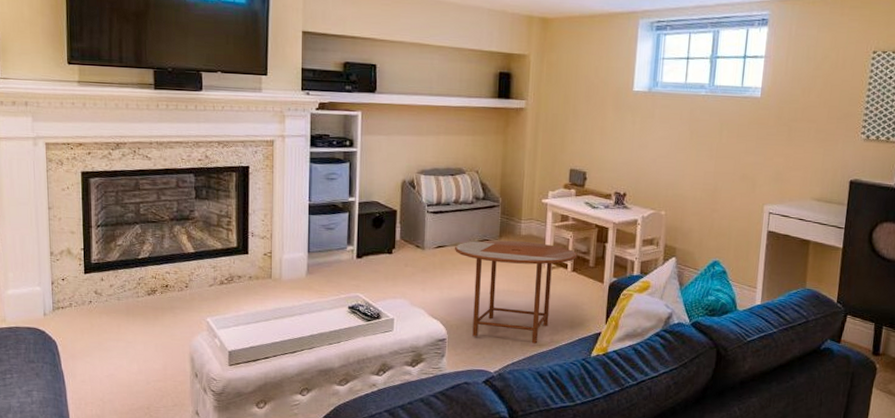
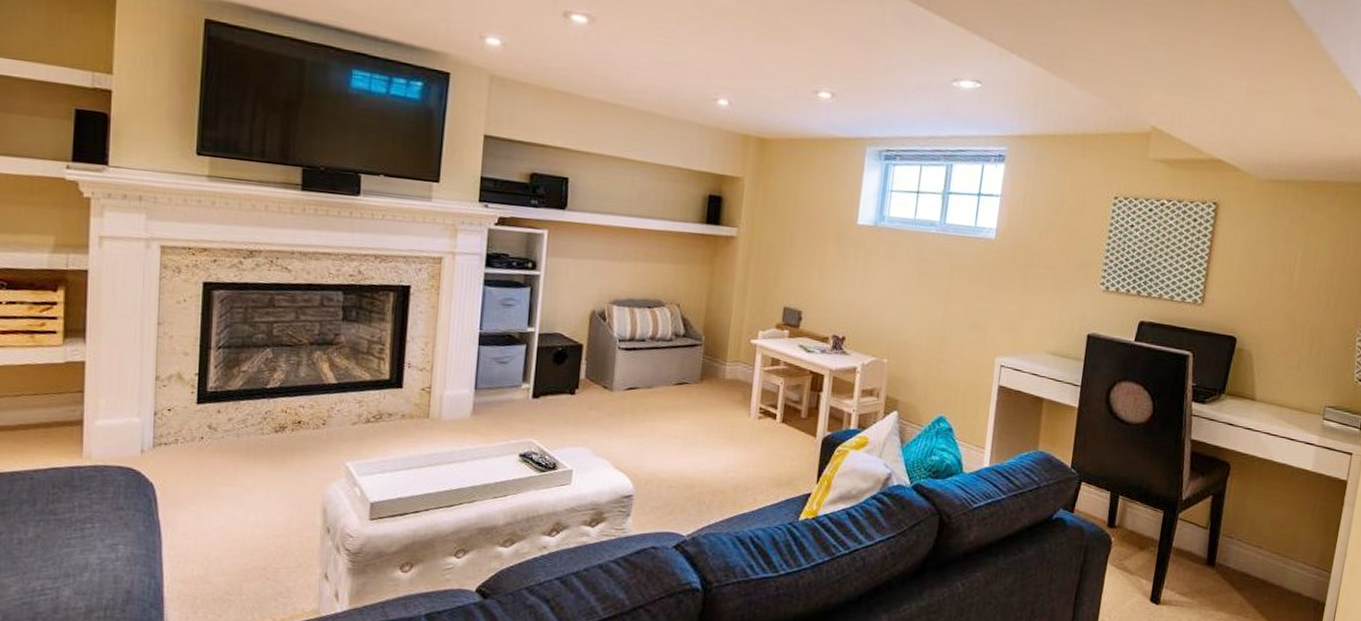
side table: present [454,240,578,344] -> none [647,383,788,504]

